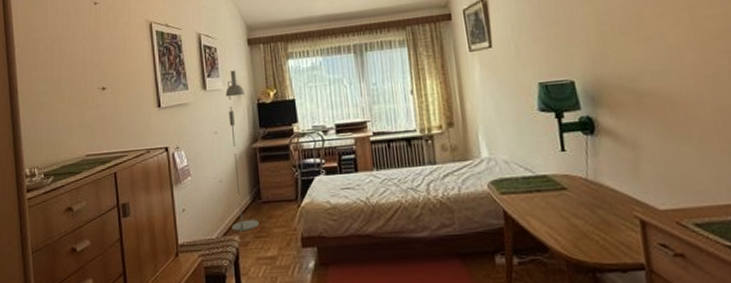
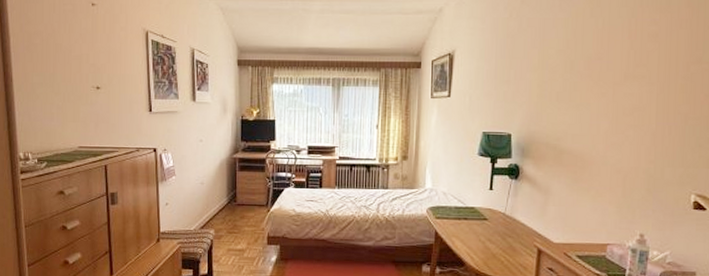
floor lamp: present [225,70,260,234] -> none [208,87,233,228]

